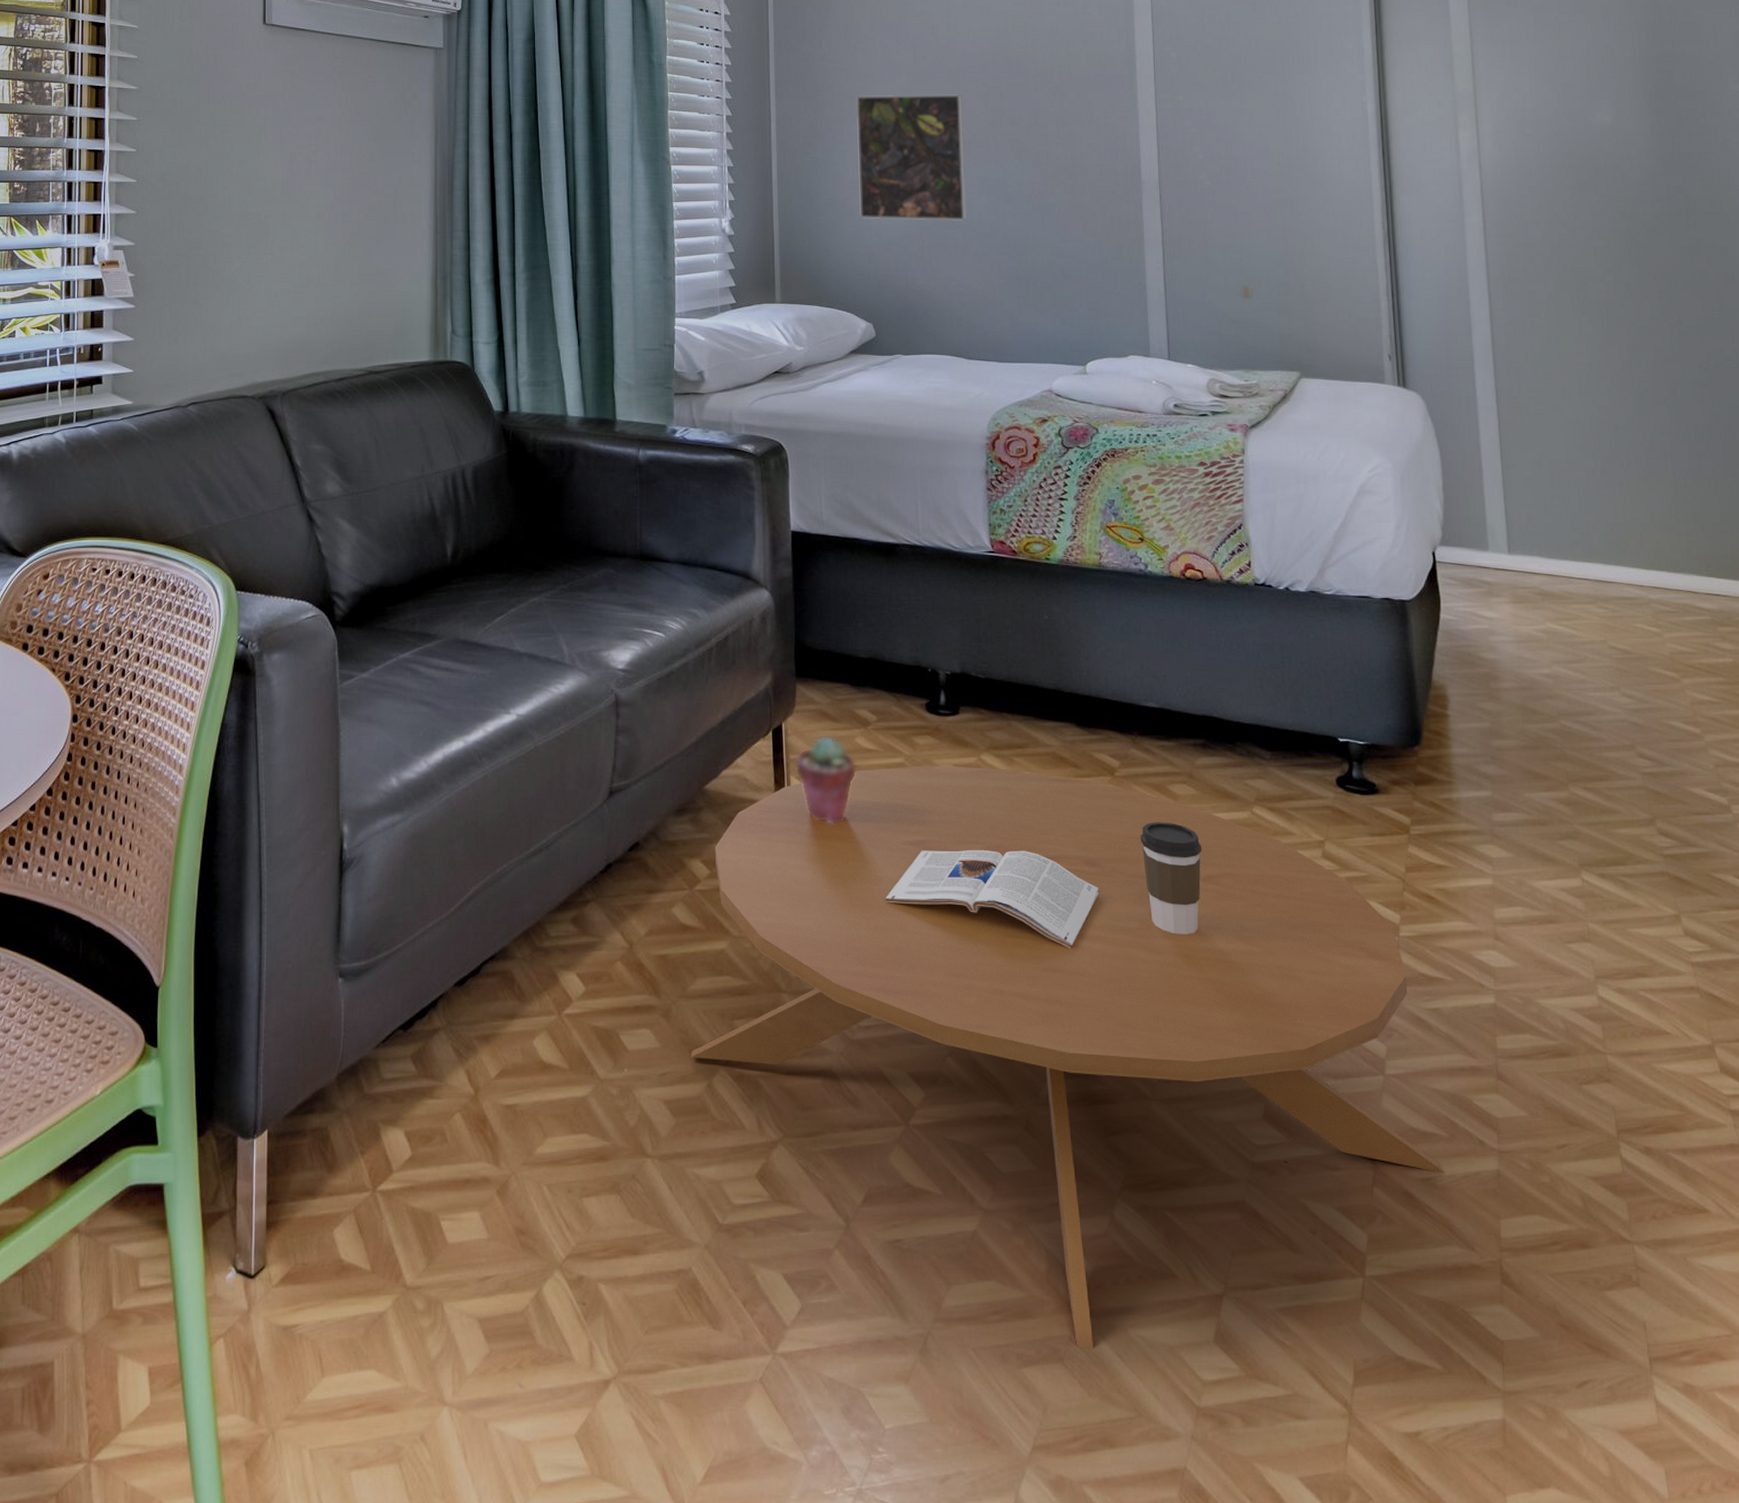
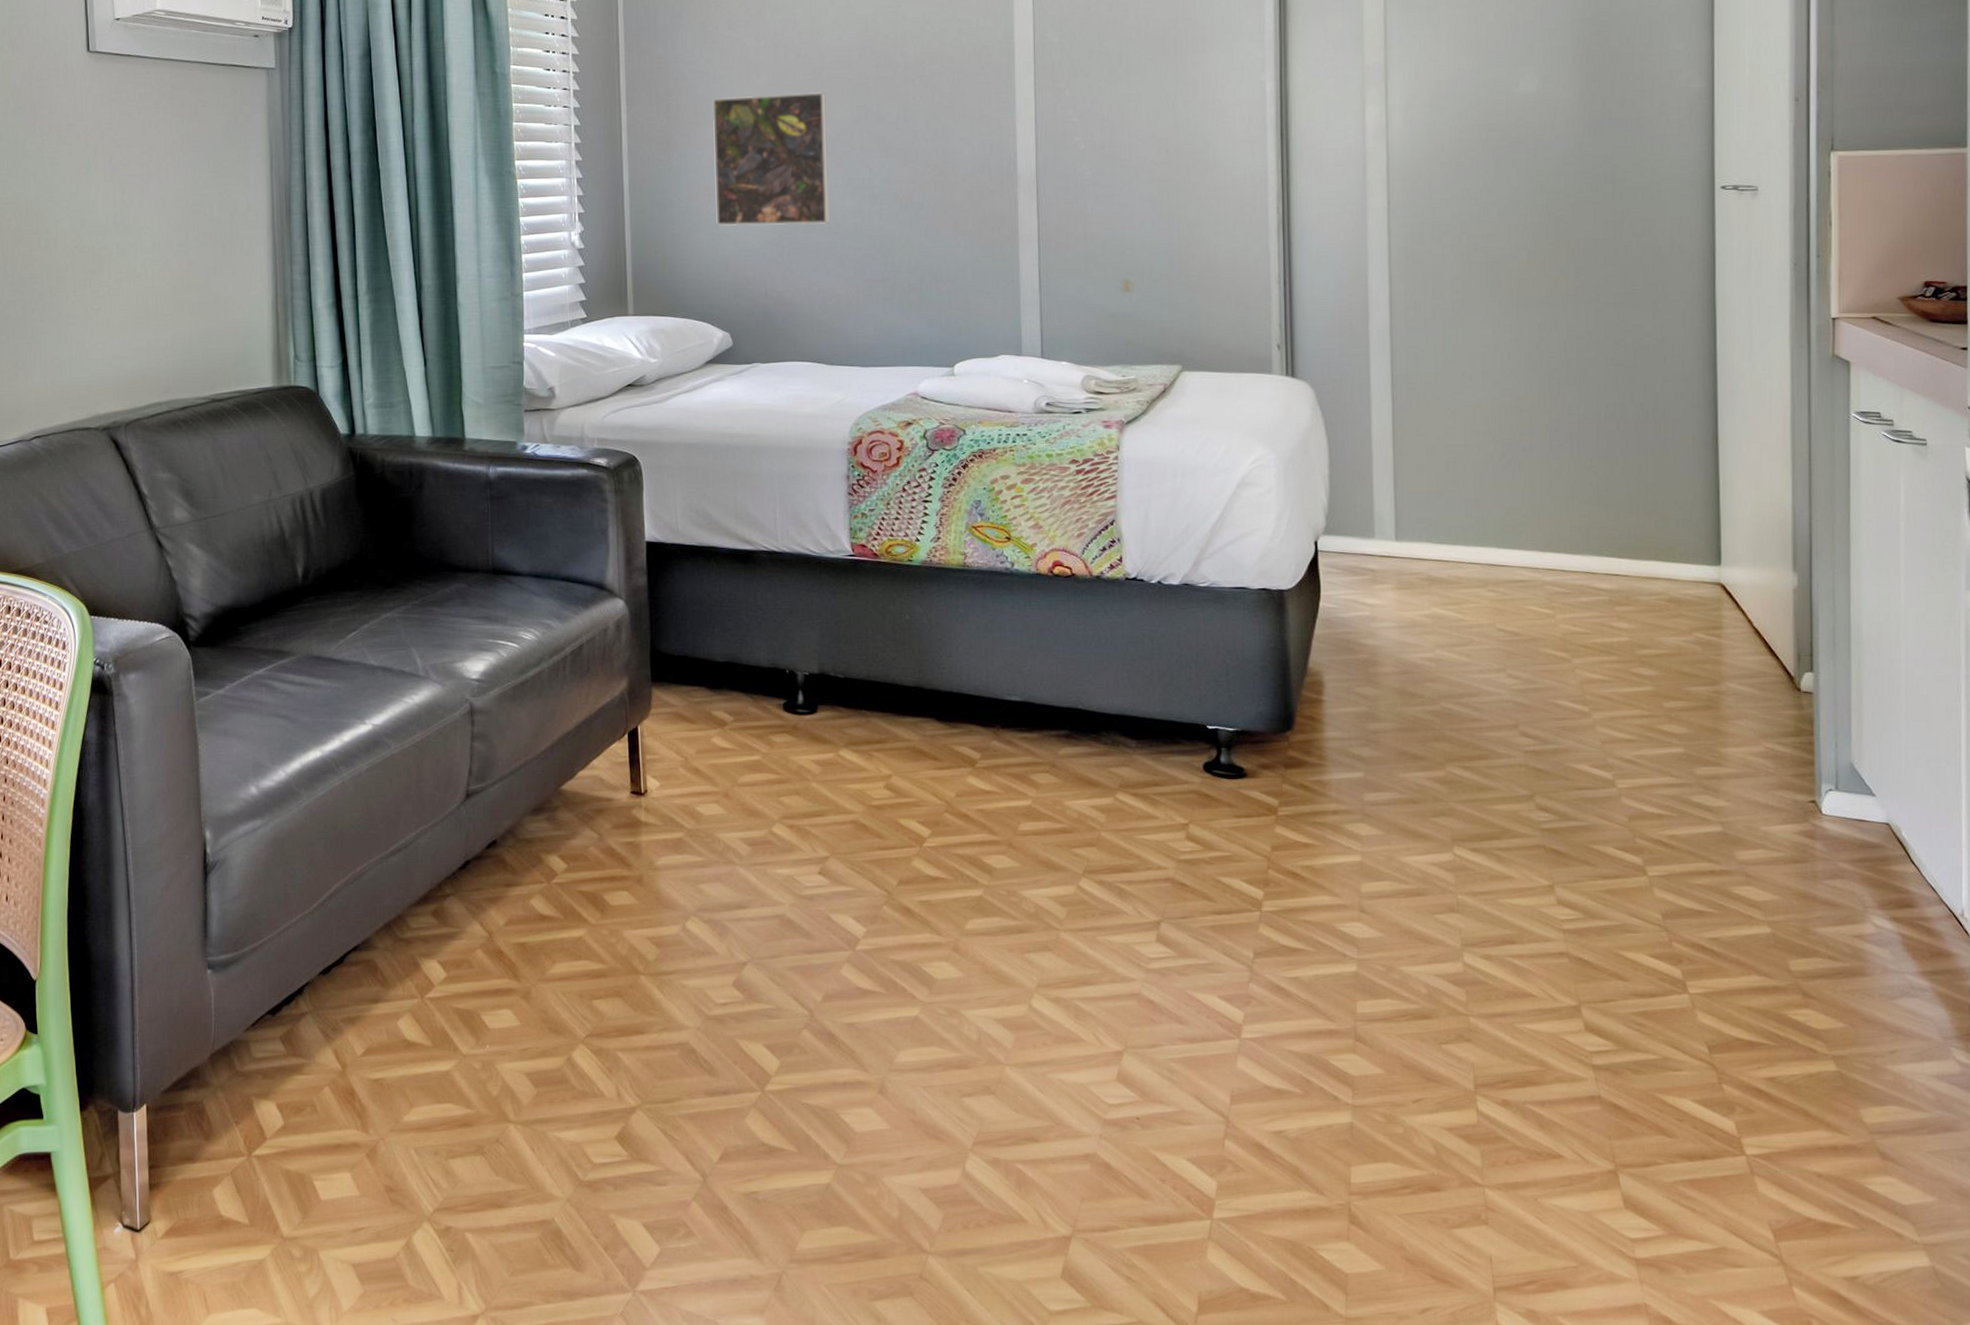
coffee table: present [690,765,1445,1349] -> none [550,761,1298,1285]
potted succulent: present [795,735,857,823] -> none [651,736,713,818]
magazine: present [885,850,1099,949] -> none [742,839,957,929]
coffee cup: present [1140,822,1202,934] -> none [1000,809,1063,914]

